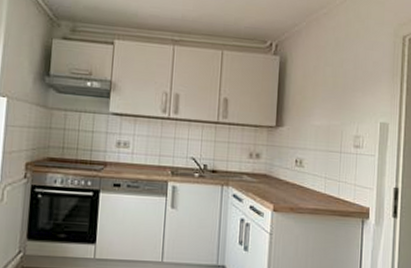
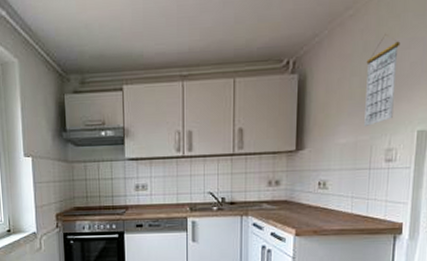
calendar: none [336,34,365,112] -> present [364,34,401,126]

